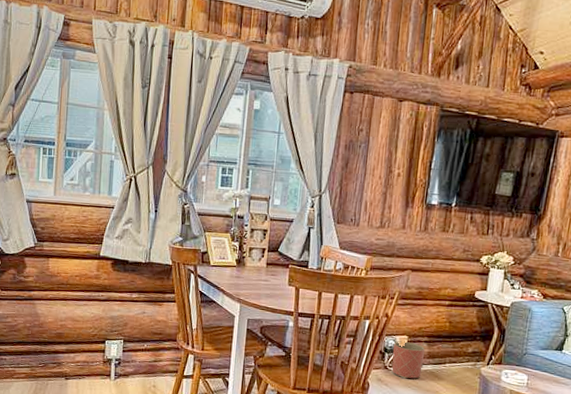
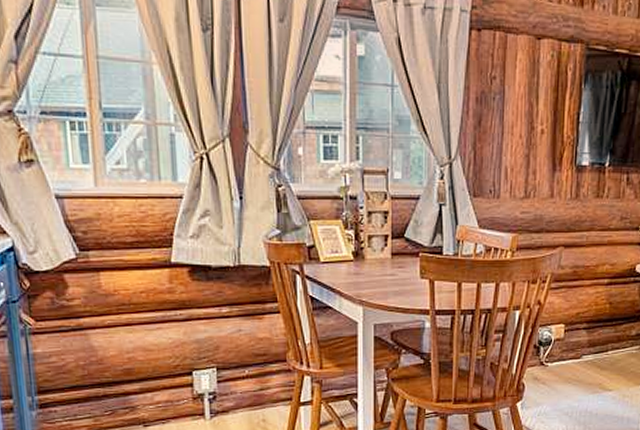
planter: present [391,341,426,379] -> none [548,331,585,374]

